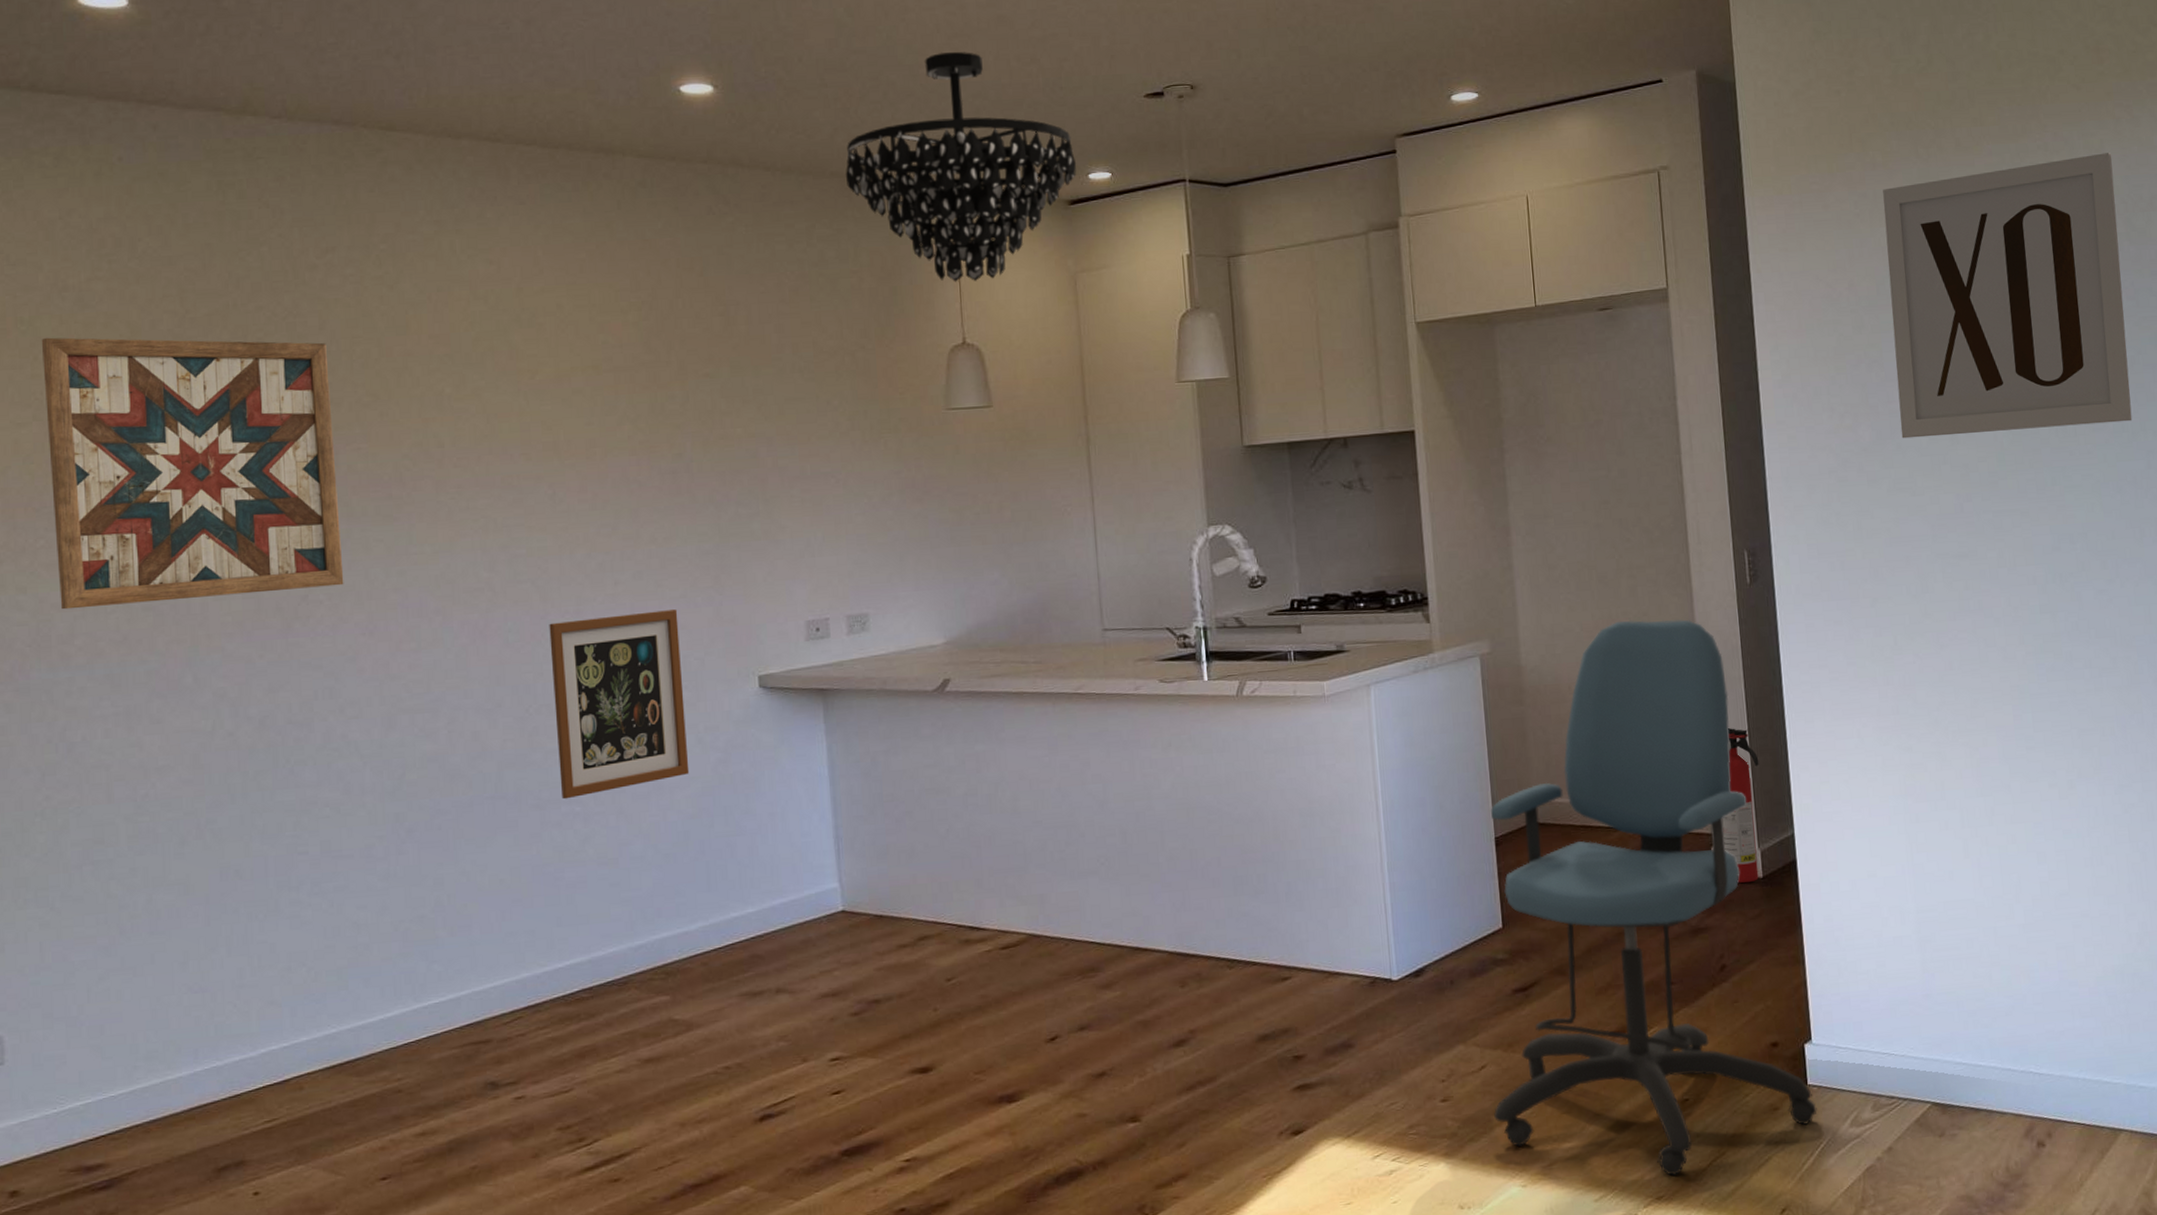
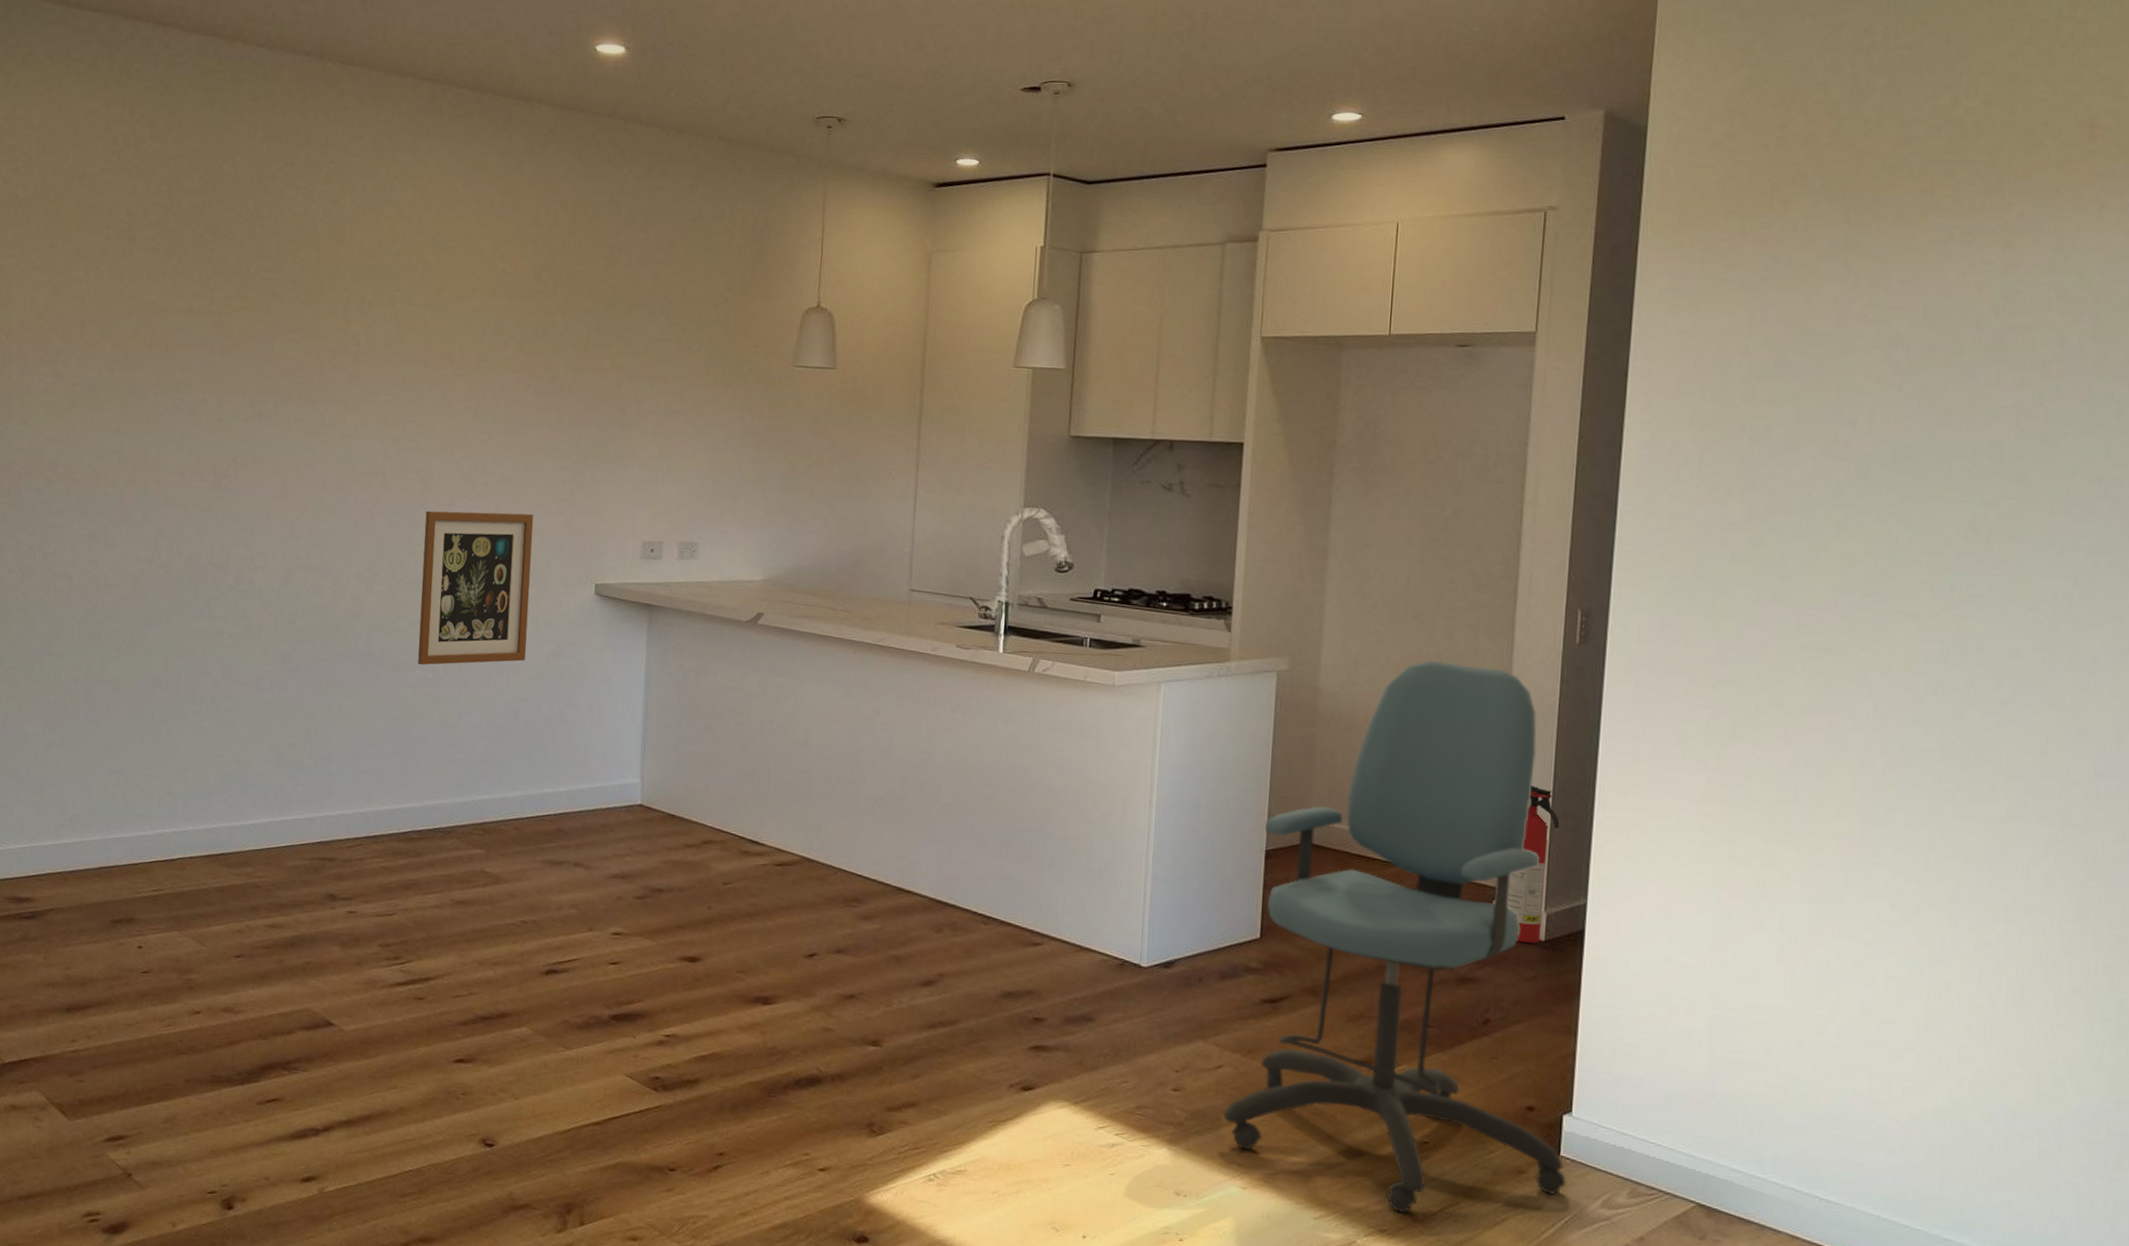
wall art: present [41,337,344,610] -> none [50,215,277,454]
chandelier: present [845,51,1077,282] -> none [731,32,947,250]
wall art: present [1883,153,2133,439] -> none [1778,240,2089,536]

